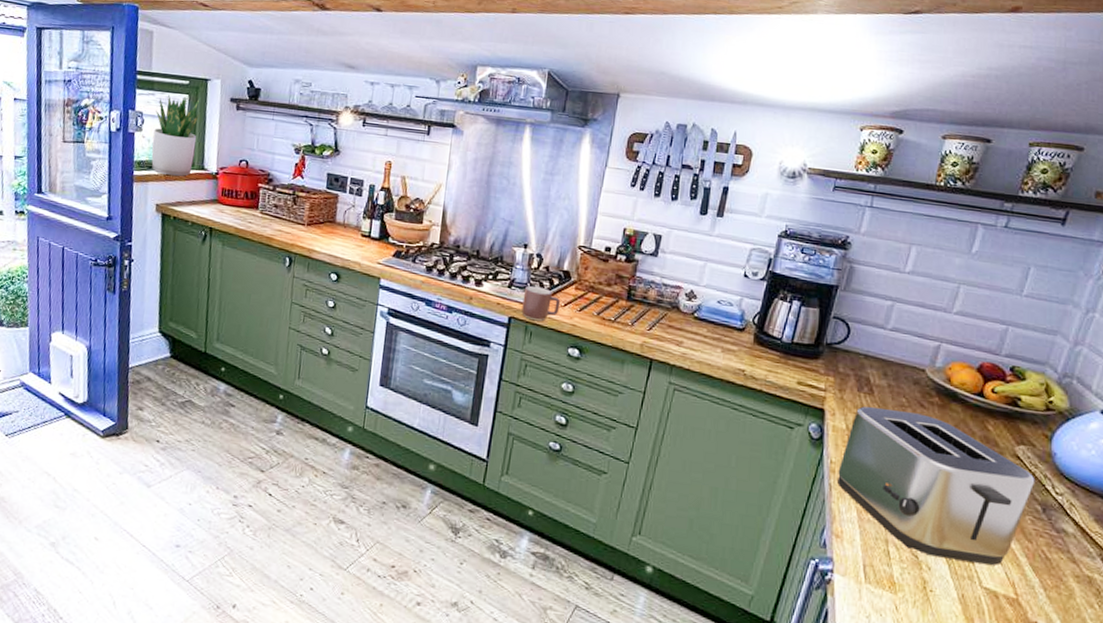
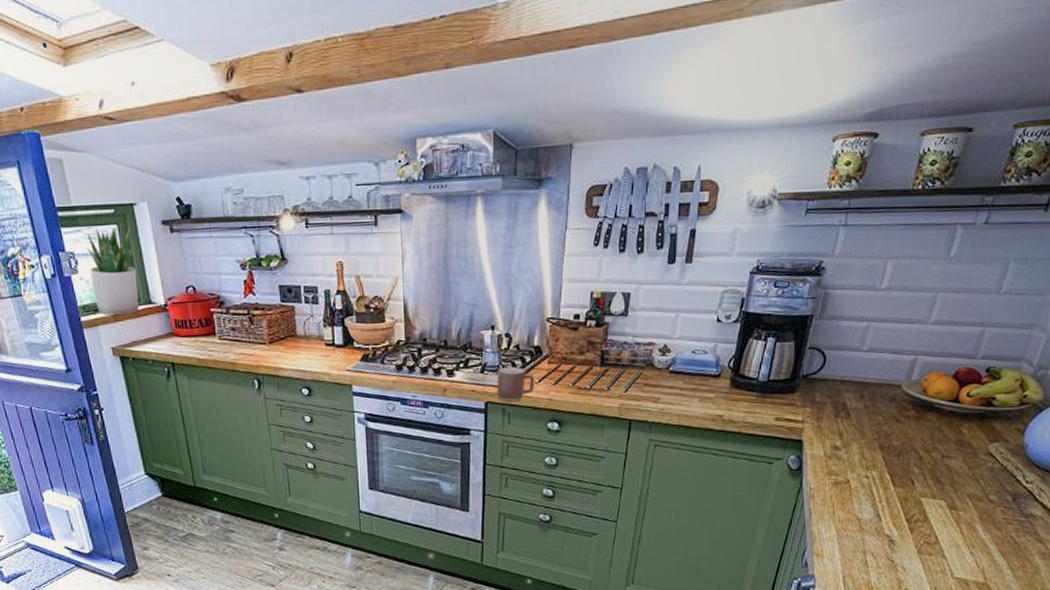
toaster: present [837,406,1035,565] -> none [817,429,1007,558]

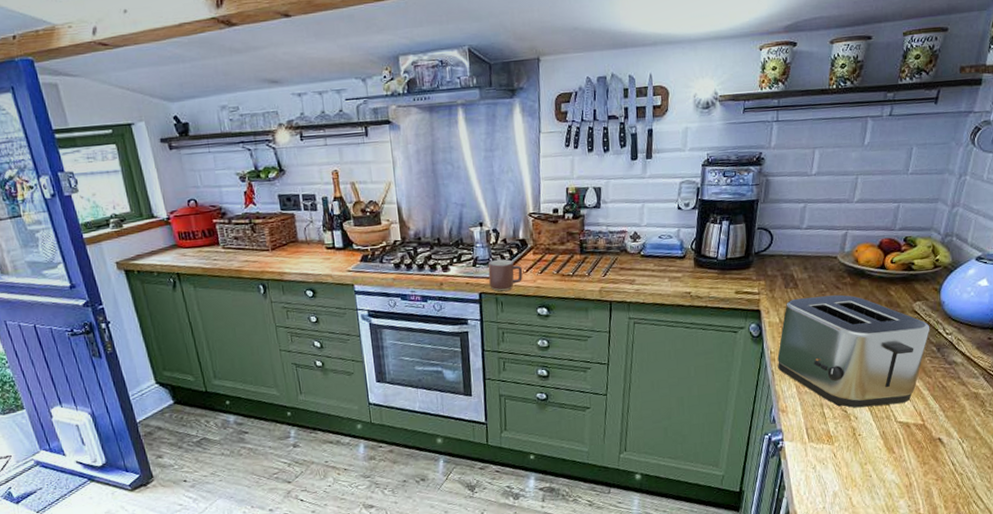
planter: present [87,225,139,315] -> none [86,144,141,231]
toaster: none [817,429,1007,558] -> present [777,294,930,408]

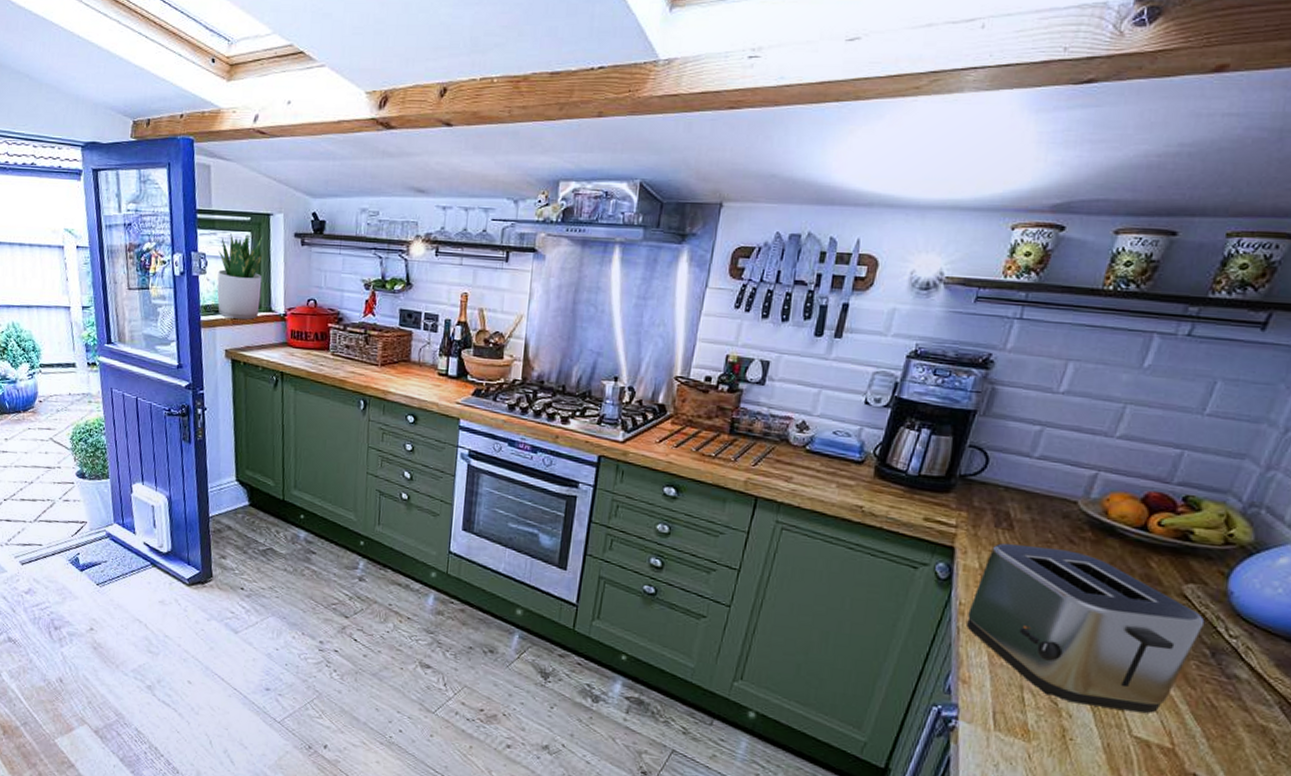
planter: none [86,144,141,231] -> present [217,233,264,320]
mug: present [487,259,523,292] -> none [612,421,655,460]

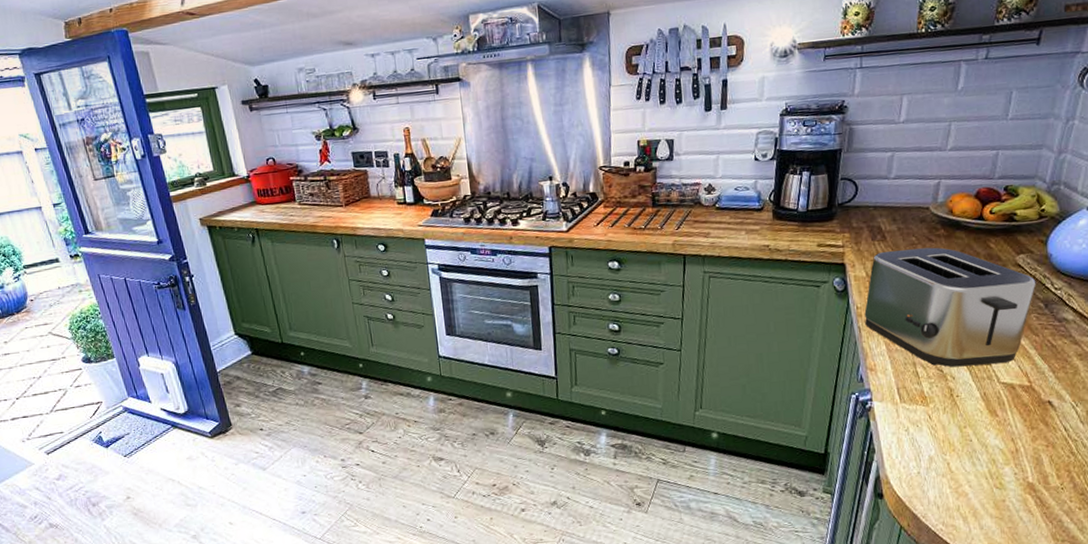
planter: present [217,233,264,320] -> none [173,107,223,189]

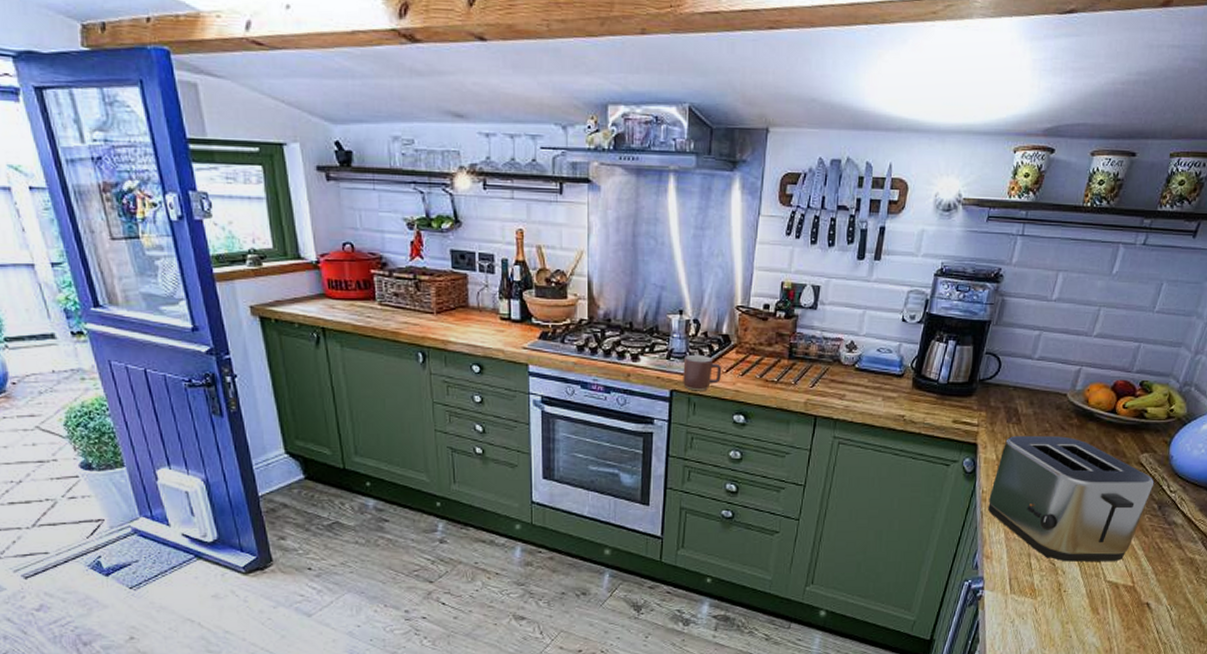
mug: none [557,212,593,245] -> present [683,354,722,391]

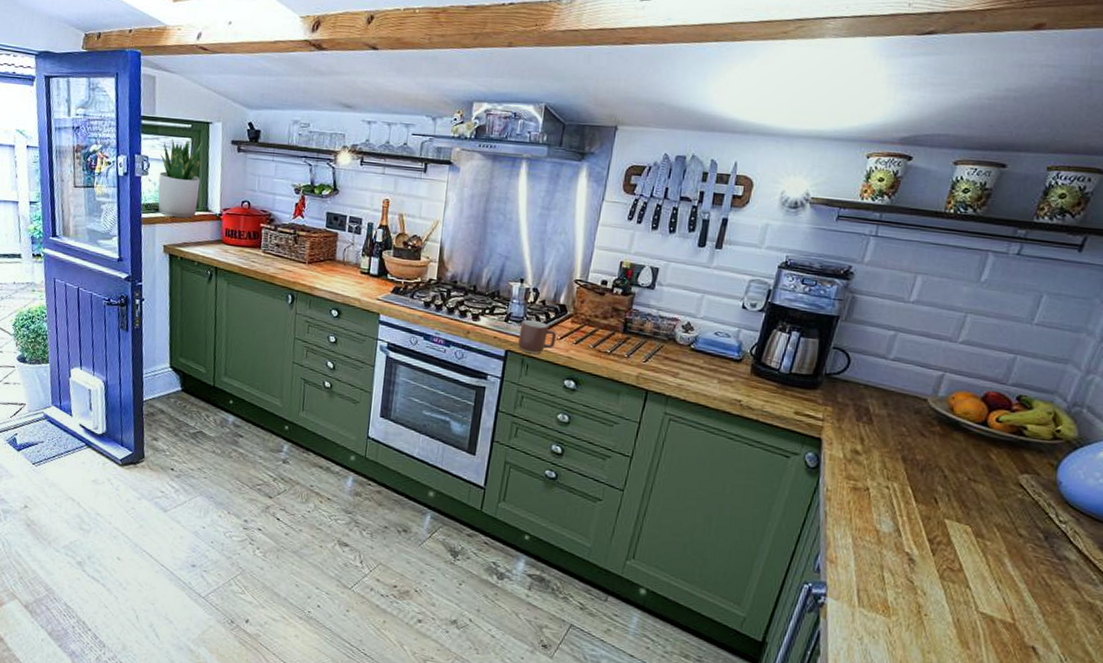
planter: none [224,167,286,269] -> present [158,139,203,218]
toaster: present [988,436,1155,562] -> none [833,436,1039,591]

